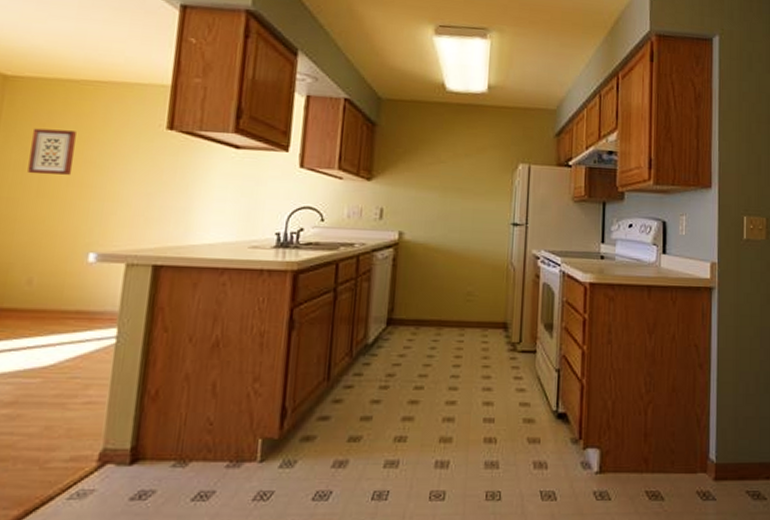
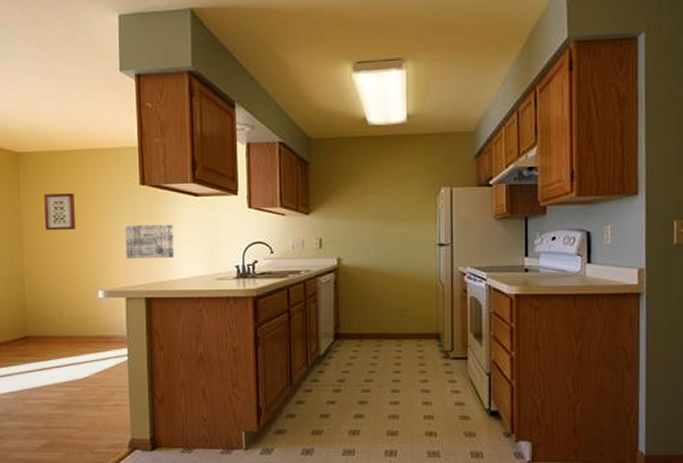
wall art: none [134,175,203,218] -> present [125,224,174,259]

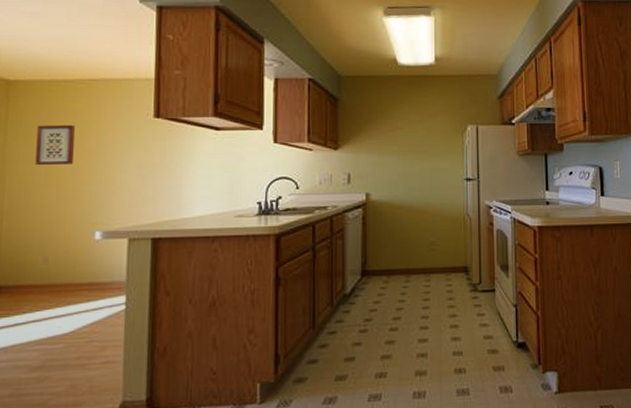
wall art: present [125,224,174,259] -> none [132,159,189,197]

